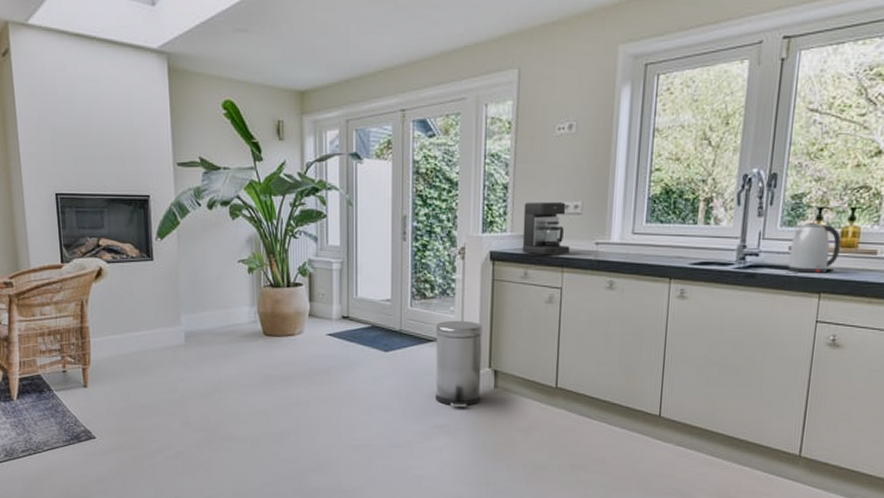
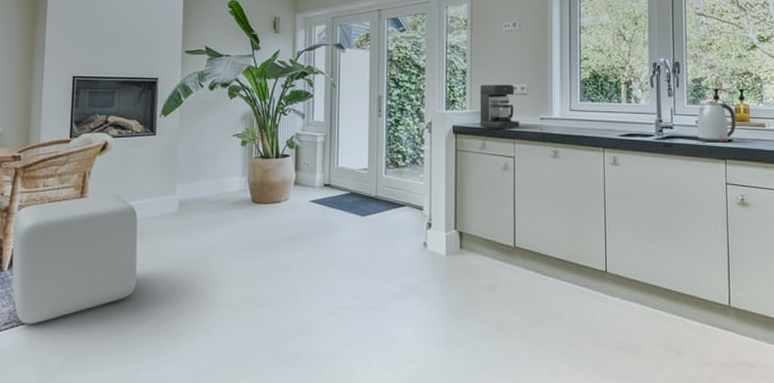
pouf: none [15,324,149,453] -> present [11,194,138,324]
pedal bin: present [435,320,484,407] -> none [407,186,449,267]

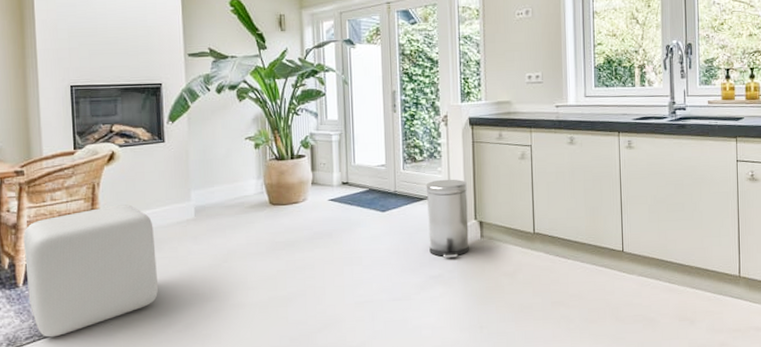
pedal bin: none [407,186,449,267] -> present [426,179,469,258]
coffee maker: present [480,85,519,129] -> none [494,74,535,119]
kettle: present [697,102,737,143] -> none [709,81,747,122]

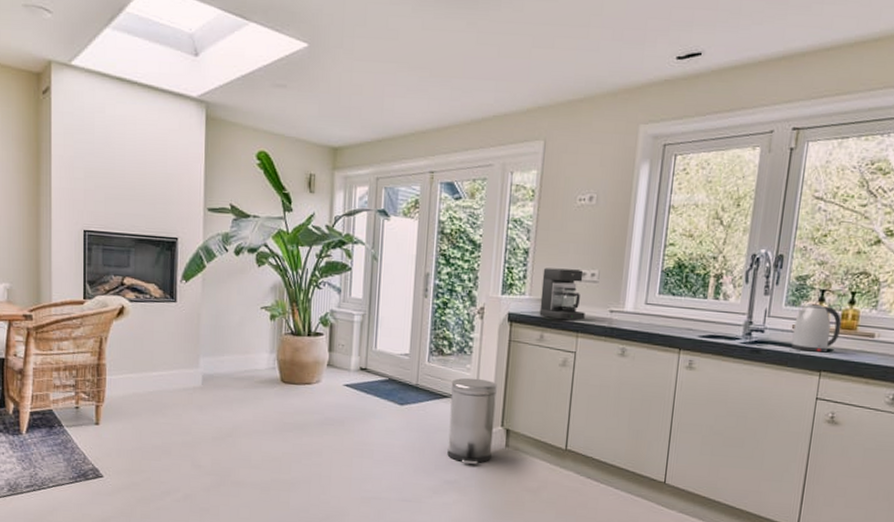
pouf: present [24,204,159,338] -> none [29,362,160,489]
coffee maker: none [494,74,535,119] -> present [539,267,585,320]
kettle: none [709,81,747,122] -> present [791,304,842,353]

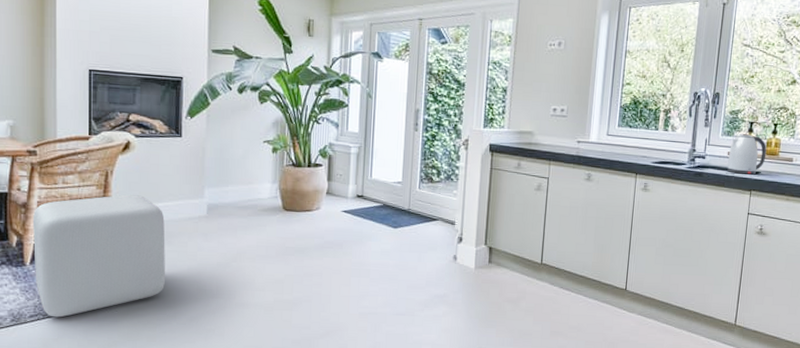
pouf: none [29,362,160,489] -> present [33,194,166,318]
pedal bin: present [447,377,498,464] -> none [437,202,482,279]
coffee maker: present [539,267,585,320] -> none [516,104,556,150]

